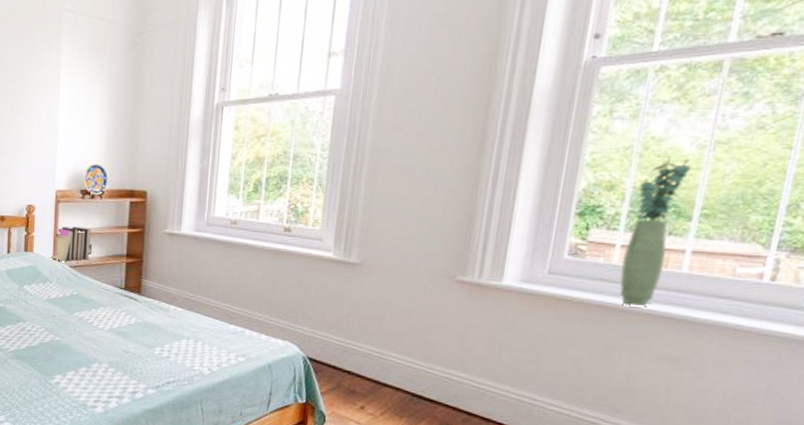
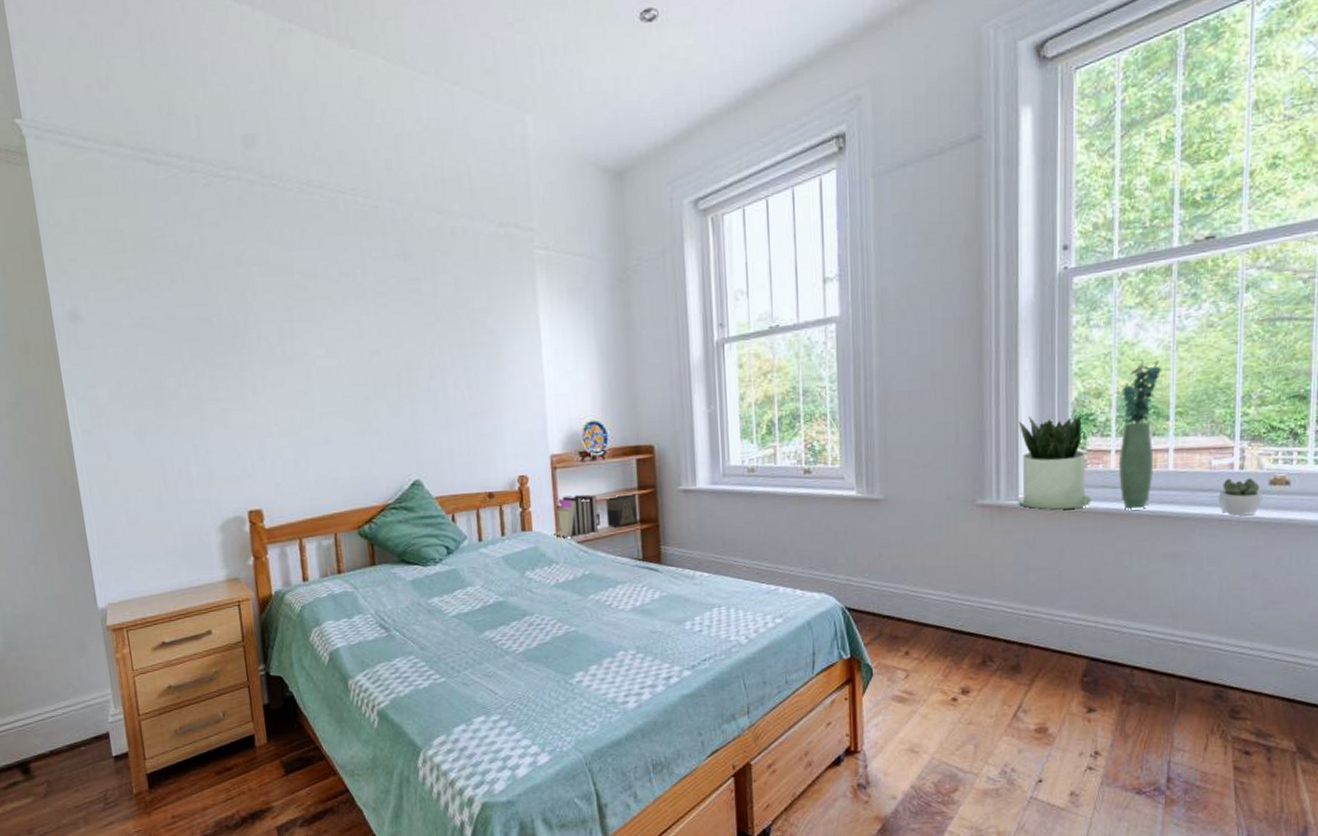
decorative box: none [98,230,125,259] -> present [606,493,637,528]
planter: none [500,201,587,298] -> present [1016,415,1093,511]
succulent plant: none [737,288,795,330] -> present [1218,478,1263,516]

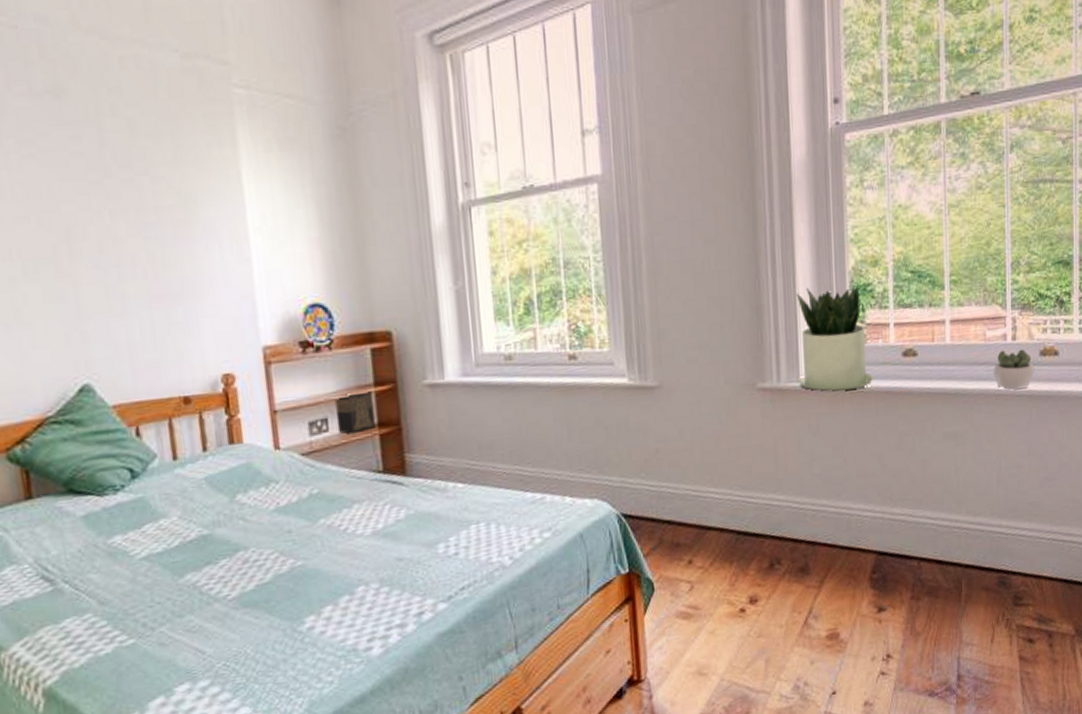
books: present [551,495,599,537] -> none [267,395,328,449]
vase: present [1119,360,1162,510] -> none [898,224,936,387]

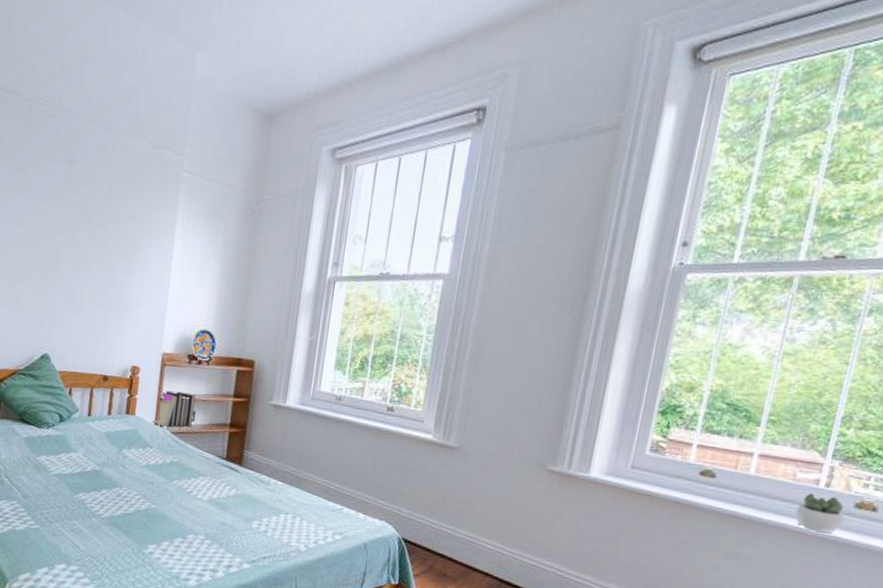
books: none [267,395,328,449] -> present [150,392,196,427]
decorative box: present [336,391,375,434] -> none [201,397,230,427]
planter: present [796,285,874,392] -> none [587,396,668,493]

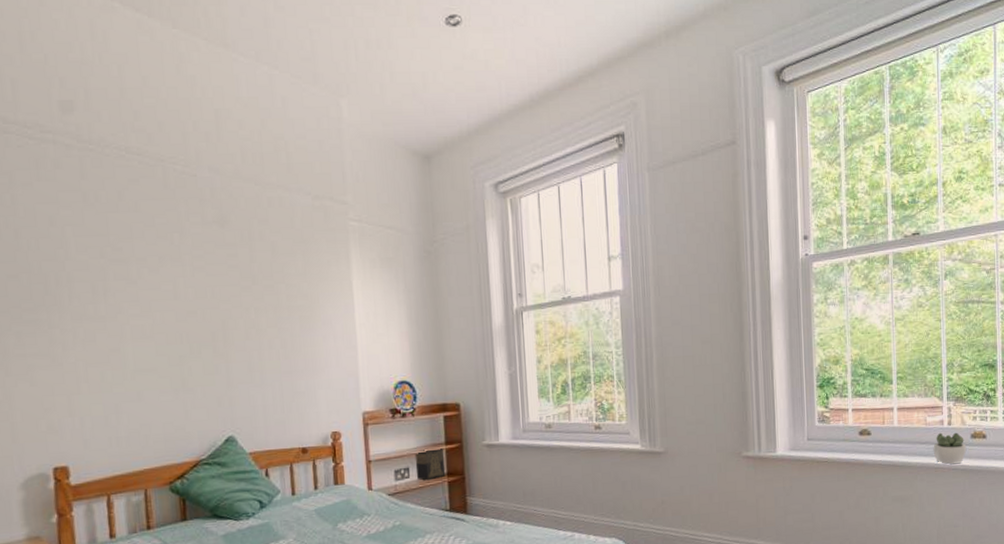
books: present [150,392,196,427] -> none [363,449,409,490]
decorative box: none [201,397,230,427] -> present [416,448,445,481]

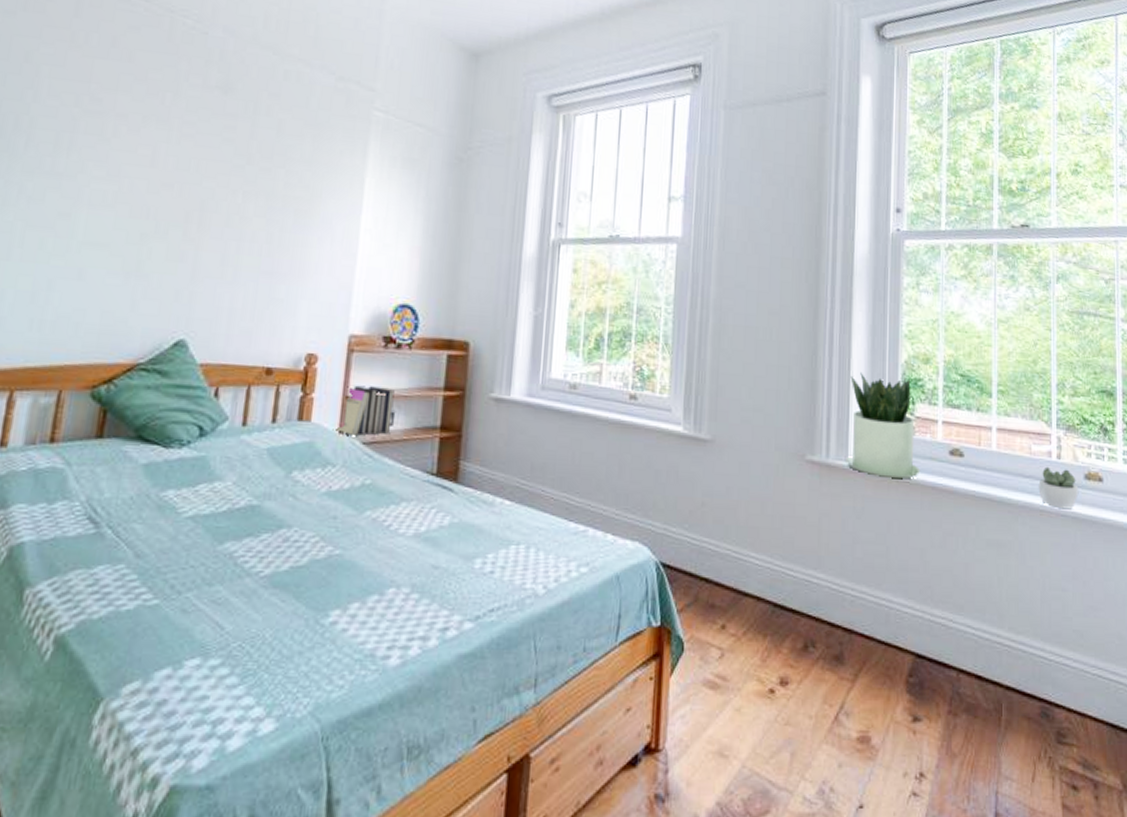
books: none [363,449,409,490] -> present [332,386,395,435]
decorative box: present [416,448,445,481] -> none [403,392,440,433]
planter: none [774,379,836,462] -> present [846,371,921,480]

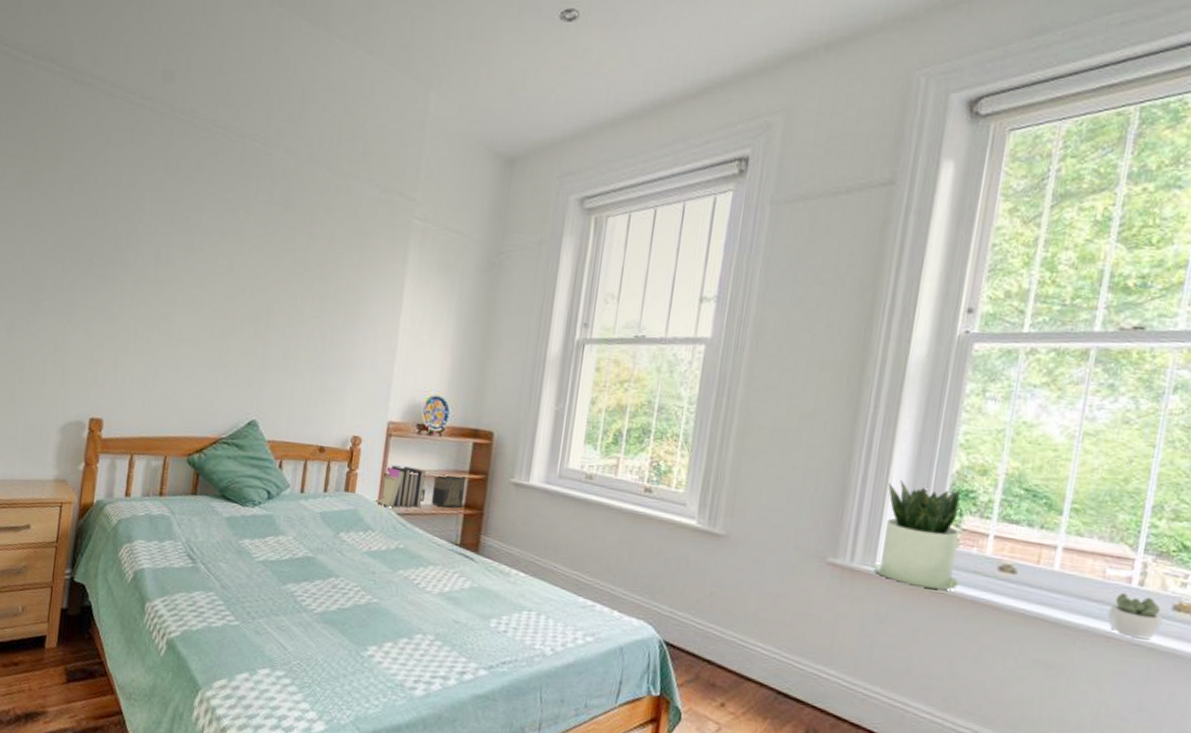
decorative box: none [403,392,440,433] -> present [432,473,465,508]

